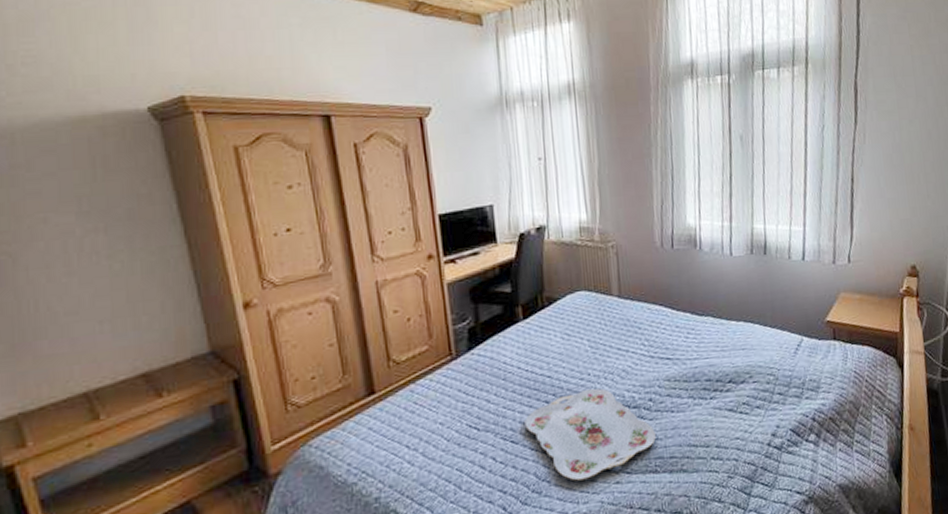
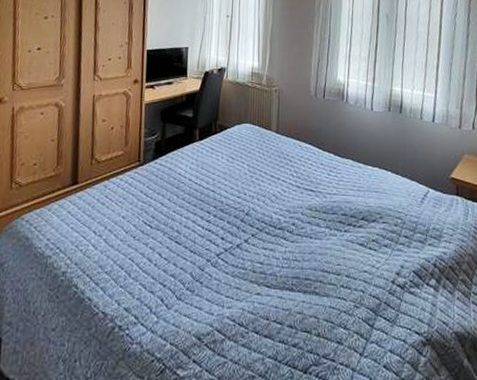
serving tray: present [525,388,656,481] -> none [188,206,295,286]

